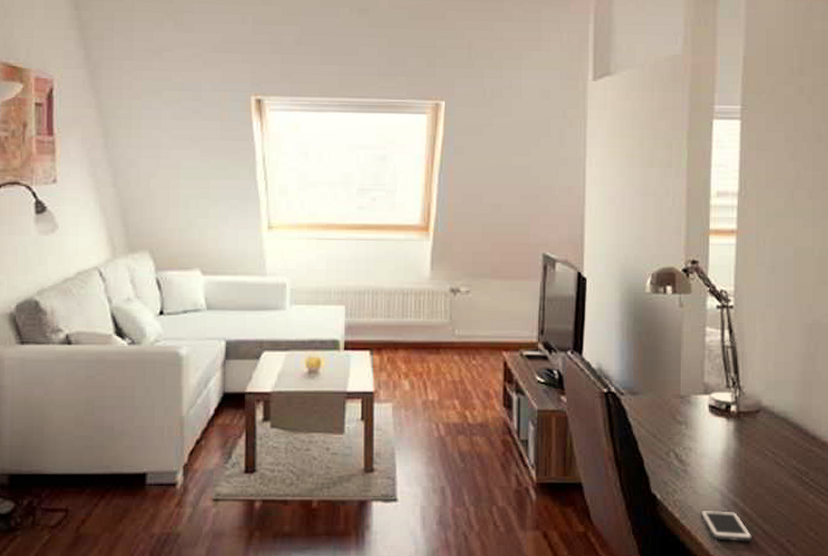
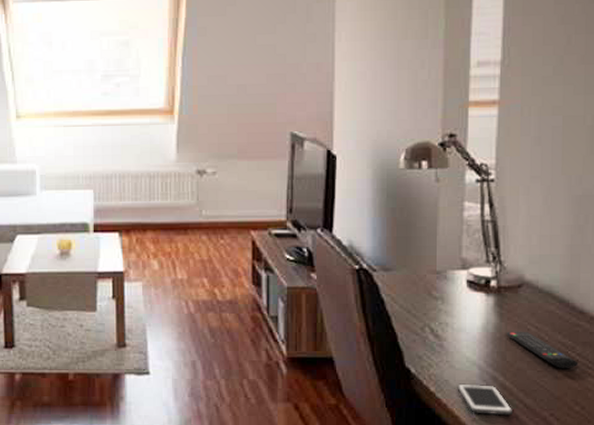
remote control: none [745,456,812,494] -> present [506,331,579,368]

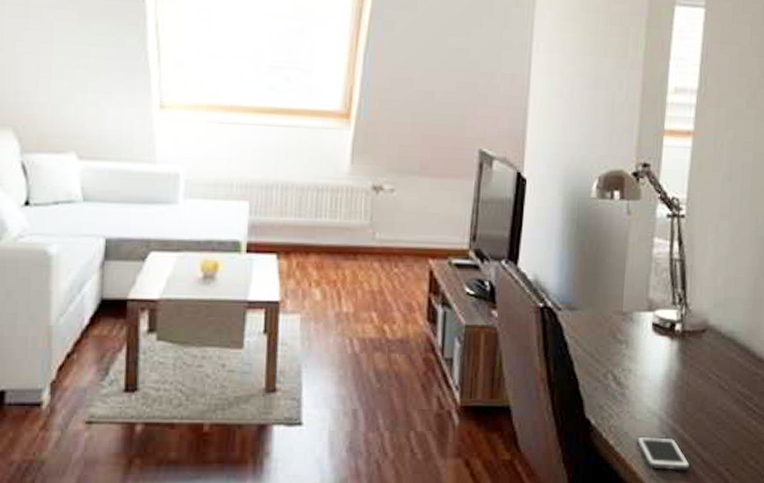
remote control: present [506,331,579,368] -> none [687,379,755,420]

